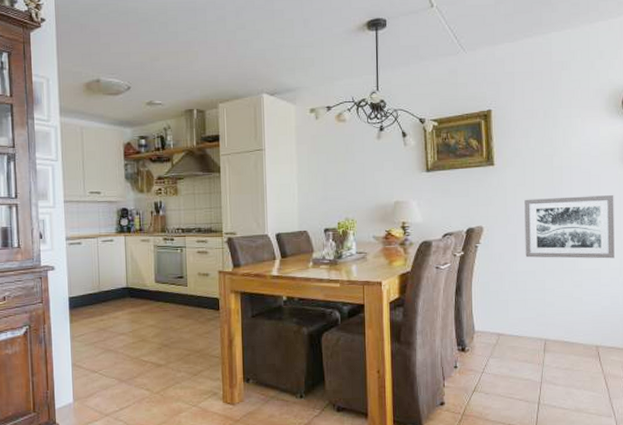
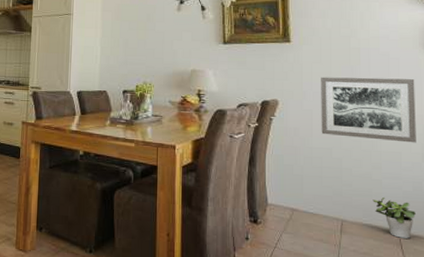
potted plant: none [573,313,613,351] -> present [372,196,416,239]

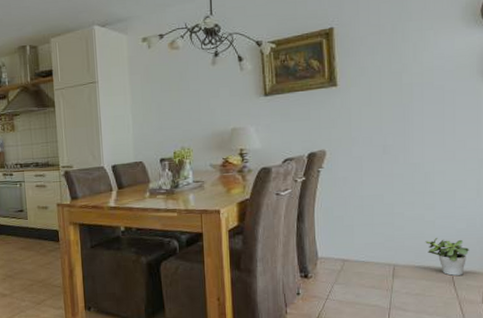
wall art: present [321,77,416,143] -> none [371,111,471,181]

